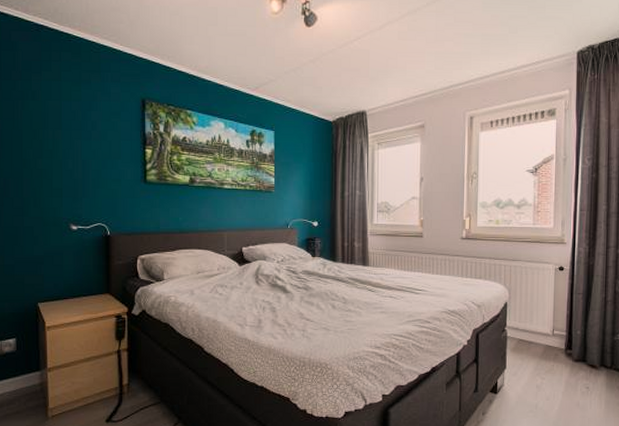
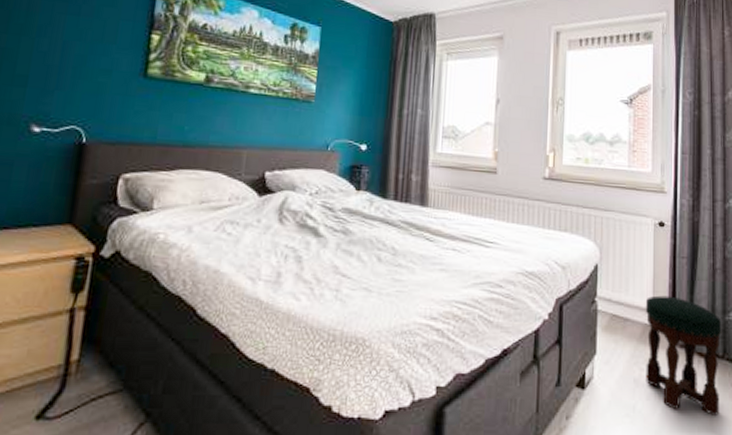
stool: none [546,323,611,411] -> present [645,295,722,417]

